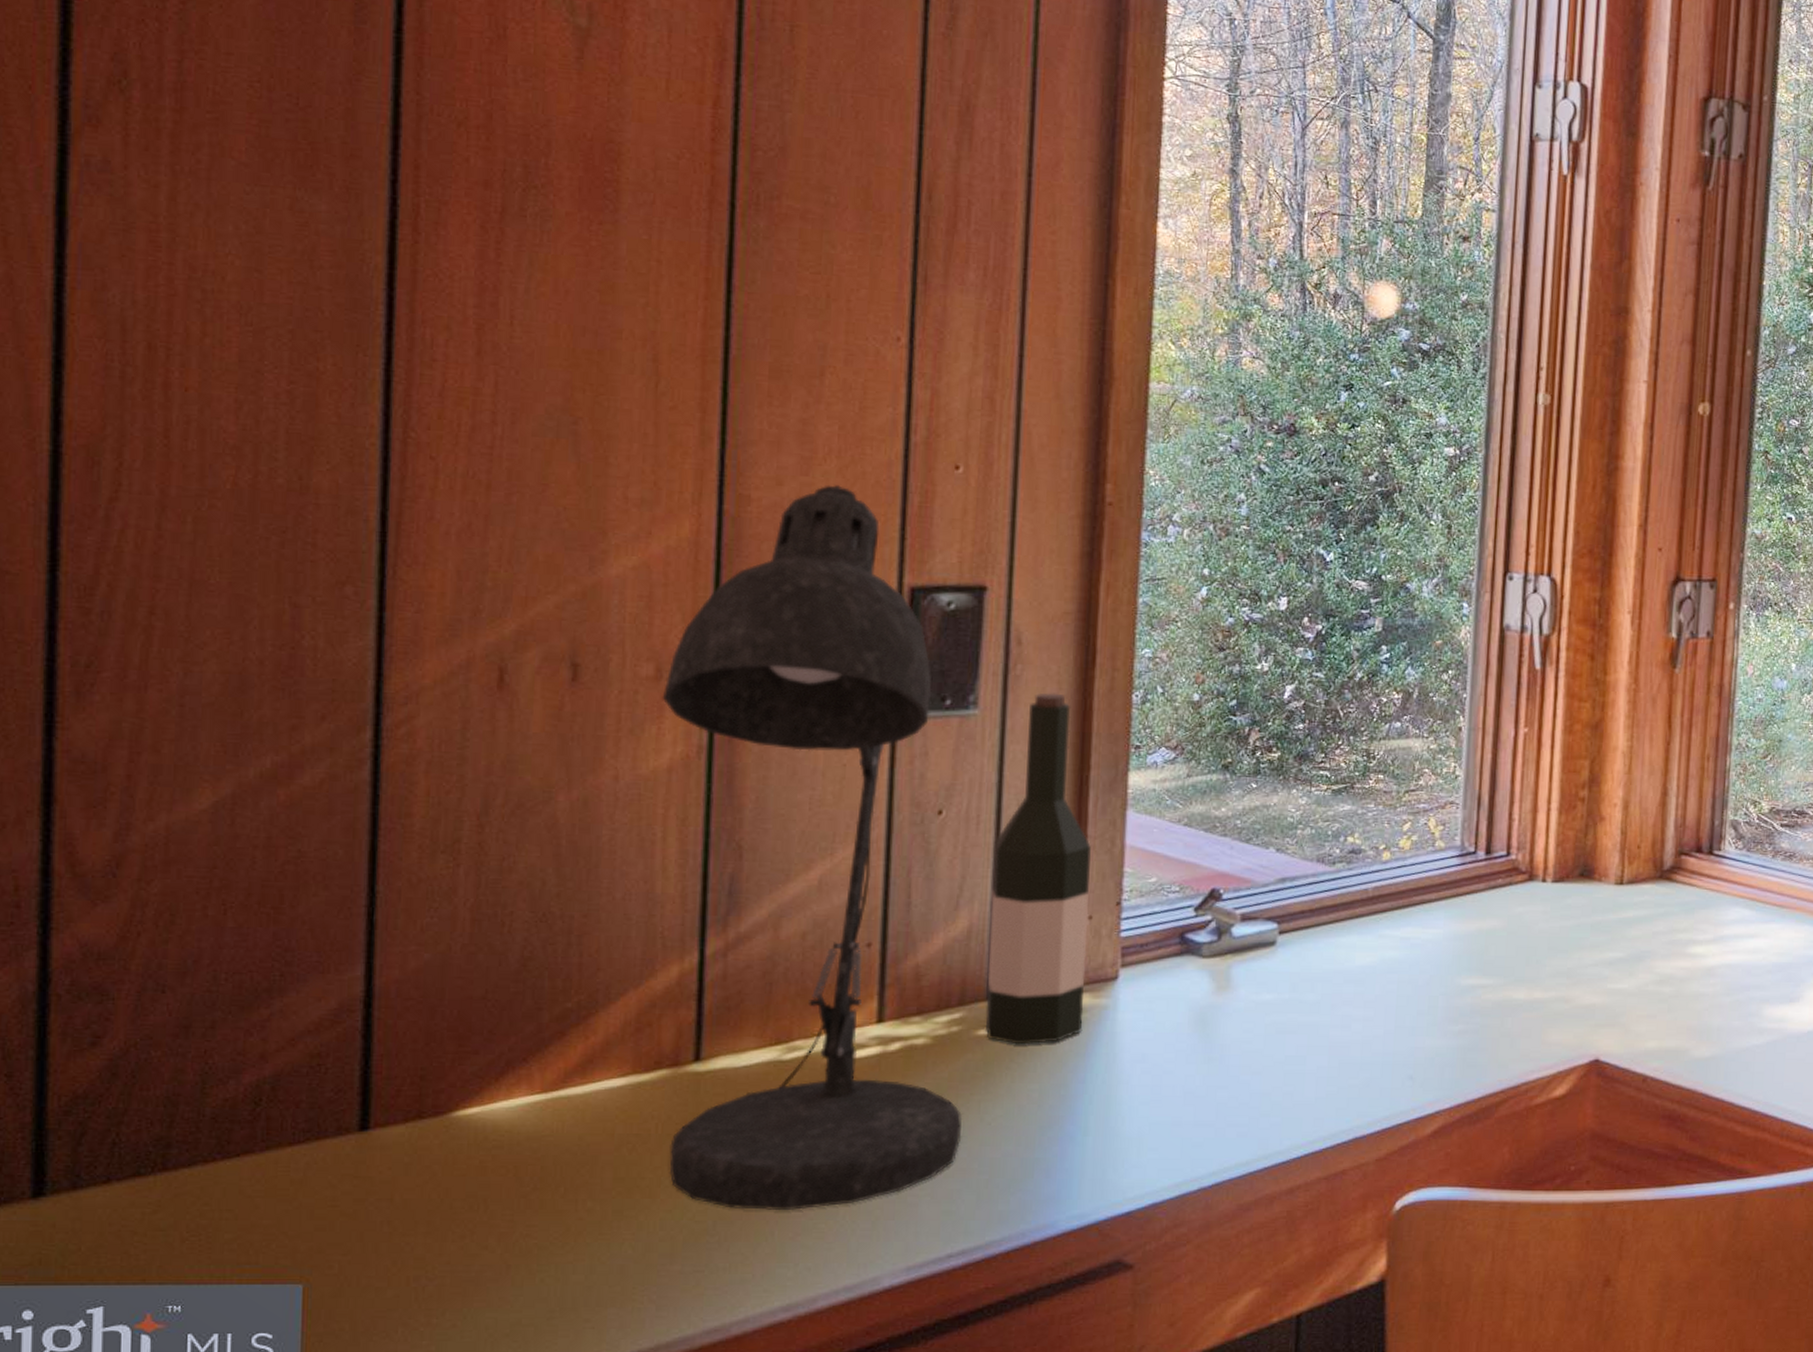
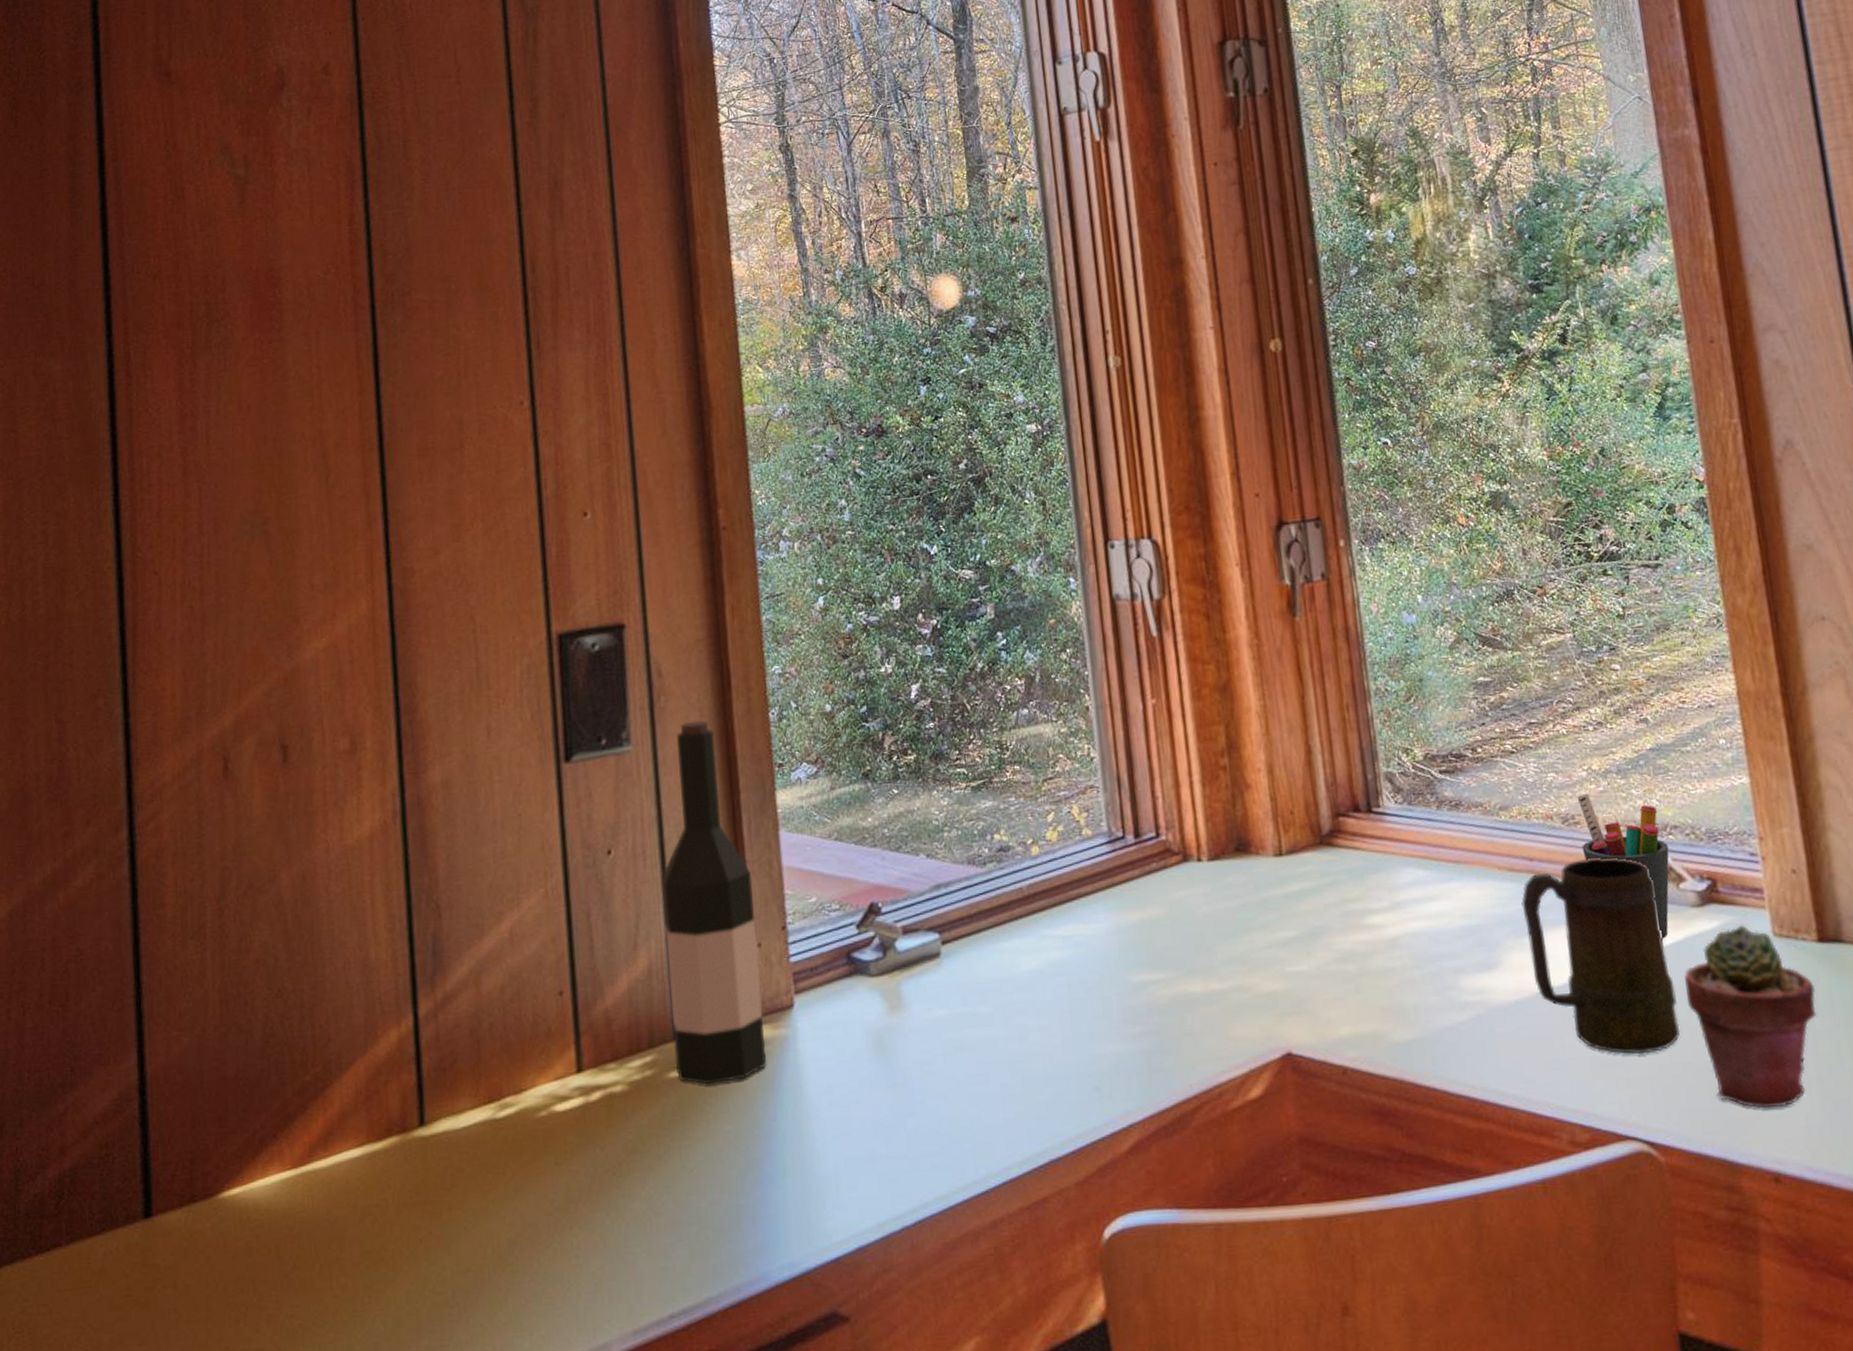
desk lamp: present [662,485,962,1210] -> none [358,547,668,1278]

